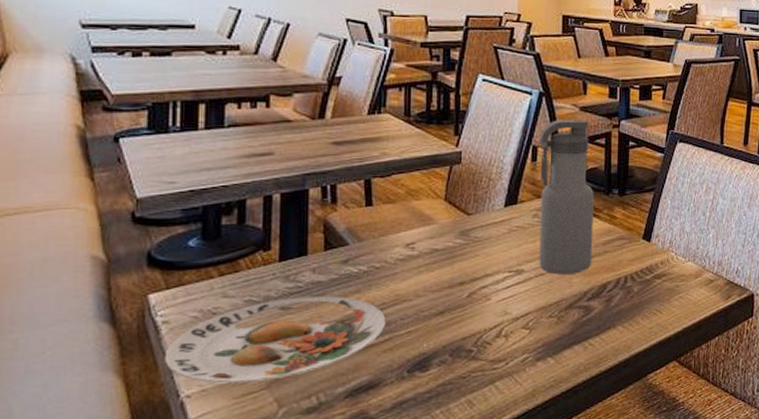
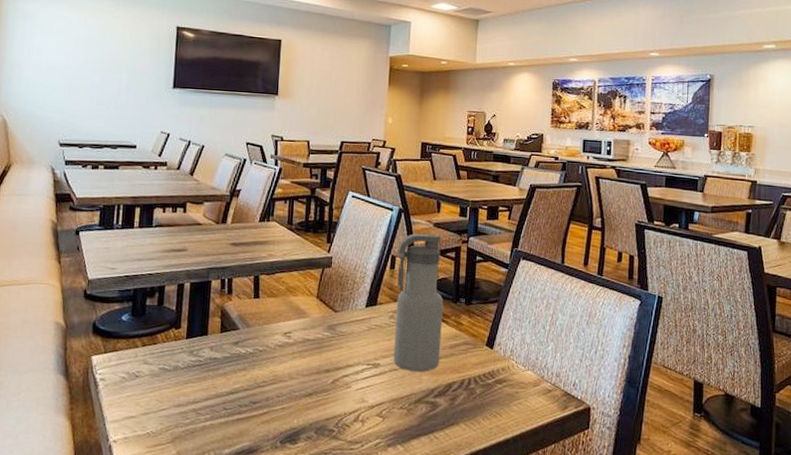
plate: present [164,296,386,383] -> none [100,369,265,436]

